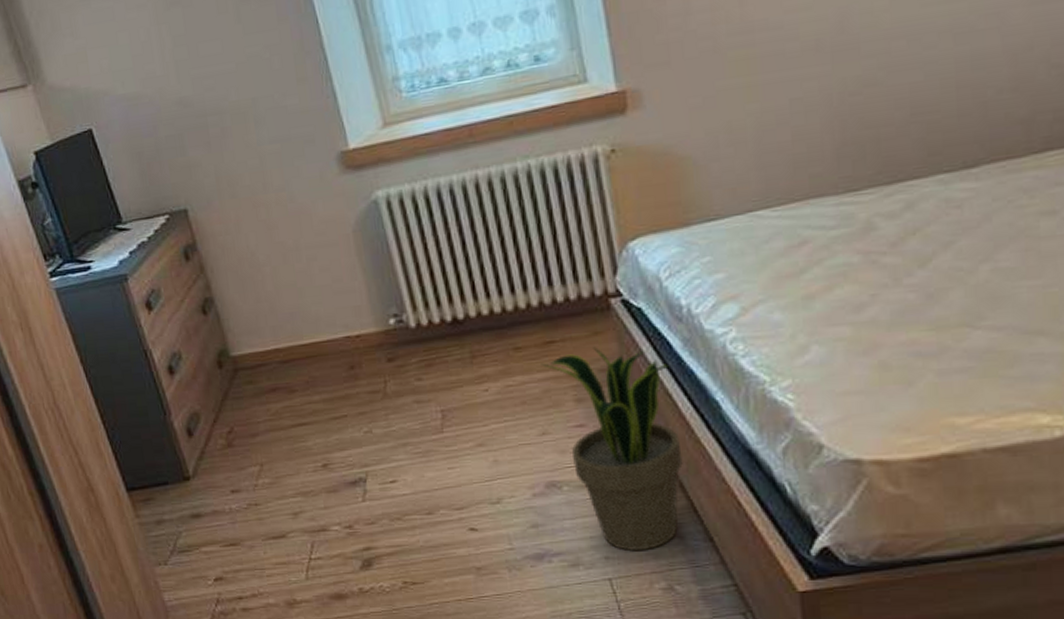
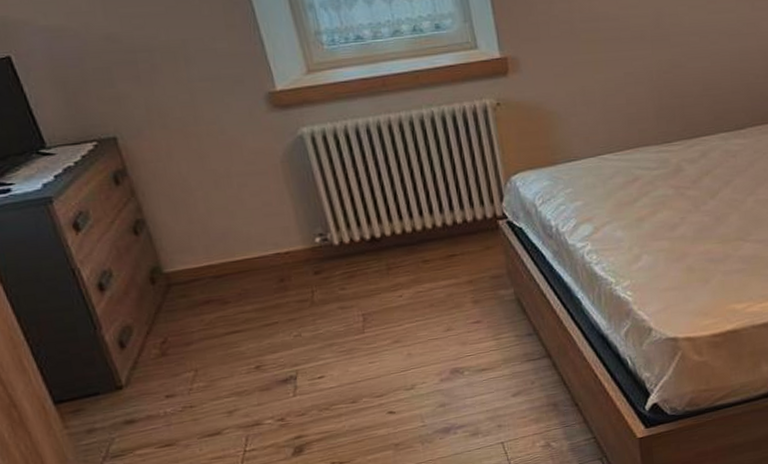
potted plant: present [541,346,683,552] -> none [445,258,555,419]

